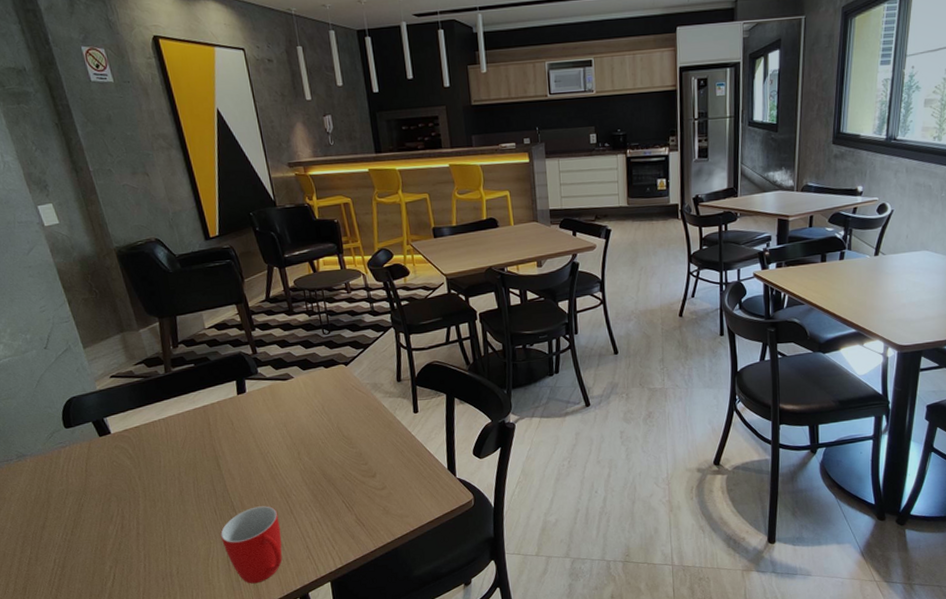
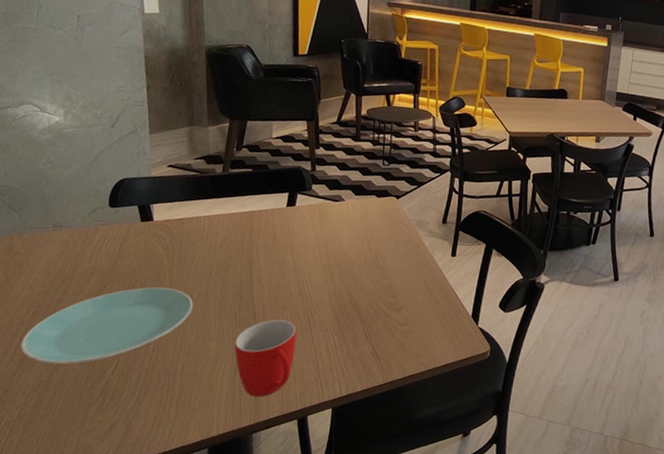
plate: none [19,495,172,588] -> present [20,287,193,364]

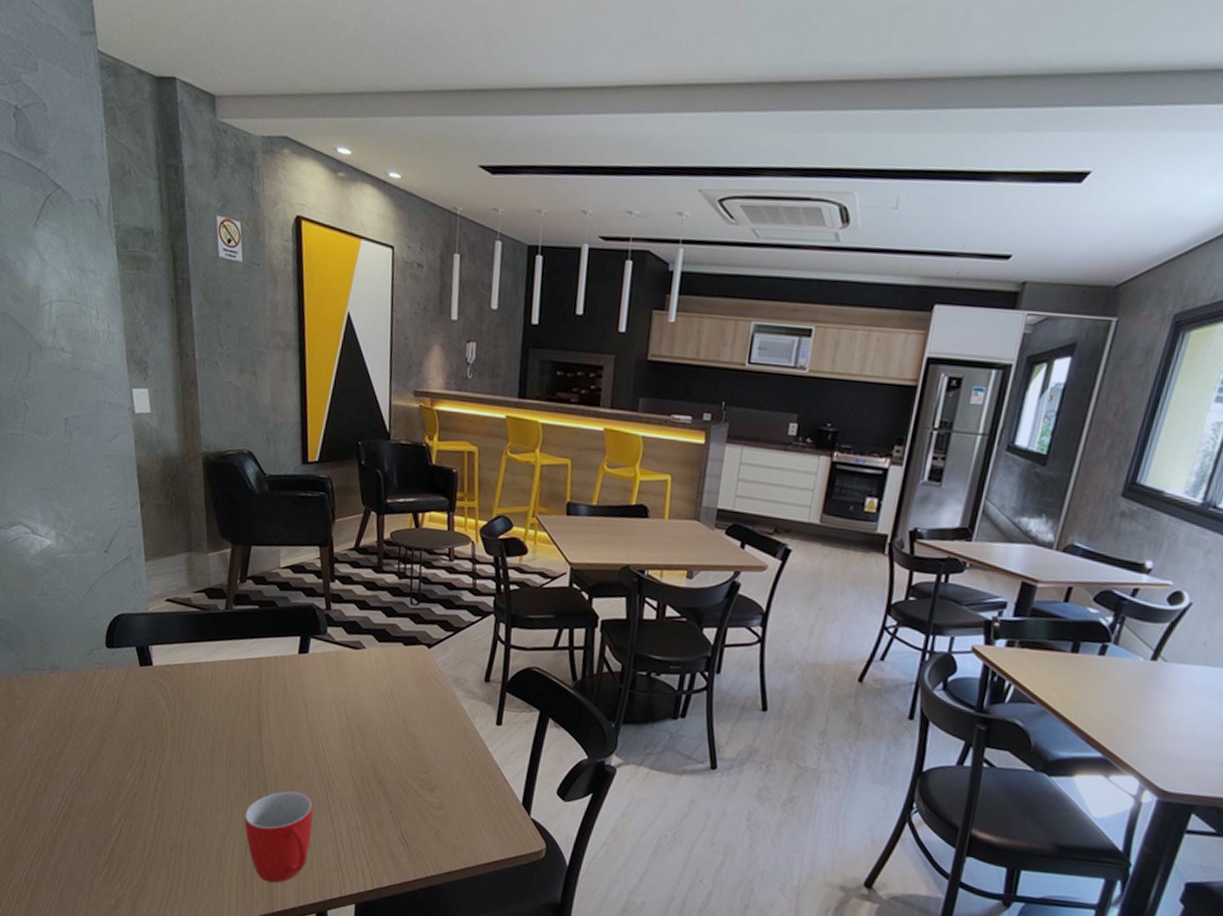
plate: present [20,287,193,364] -> none [24,743,198,827]

